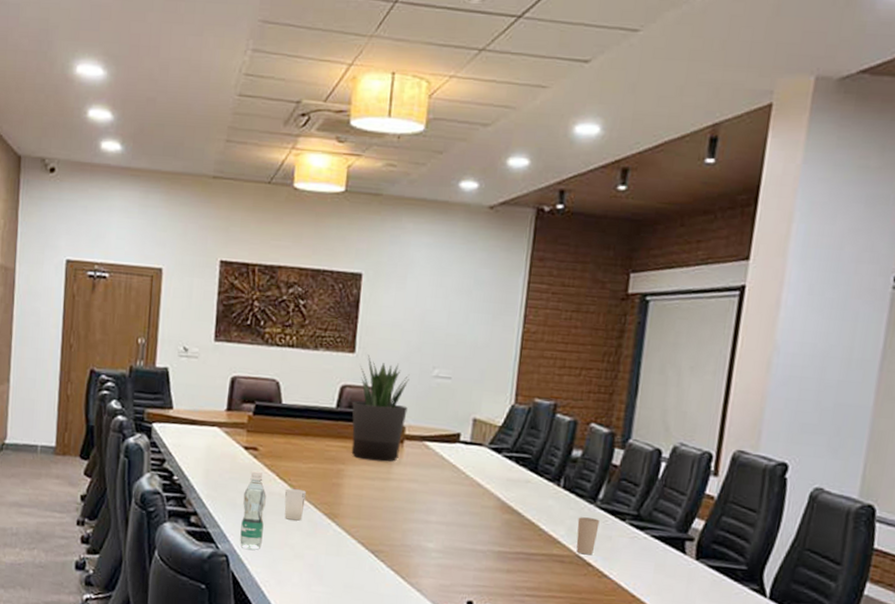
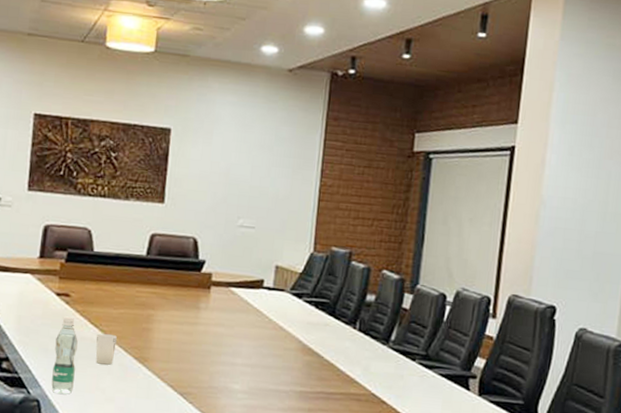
planter: present [351,354,410,462] -> none [160,204,216,307]
cup: present [576,517,600,555] -> none [371,357,392,393]

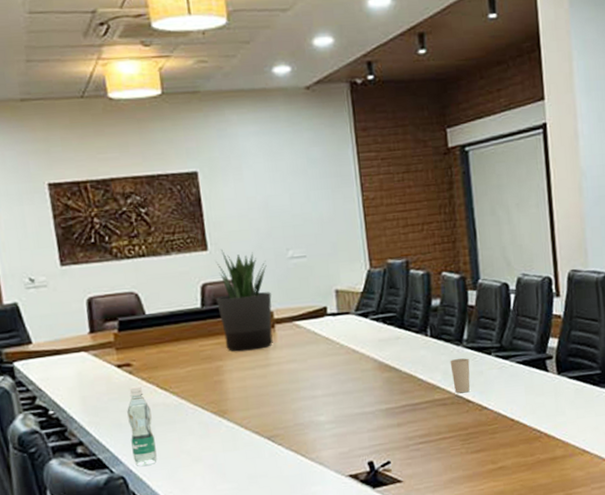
cup: present [95,333,117,365] -> none [168,394,192,427]
planter: none [160,204,216,307] -> present [215,249,273,351]
cup: none [371,357,392,393] -> present [450,358,471,394]

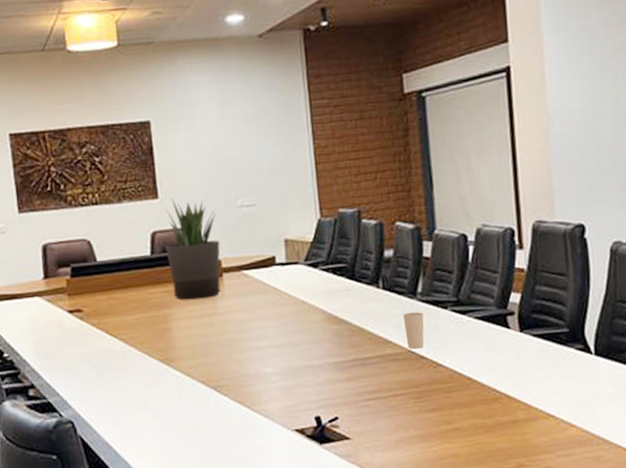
bottle: present [127,385,157,467] -> none [77,331,105,412]

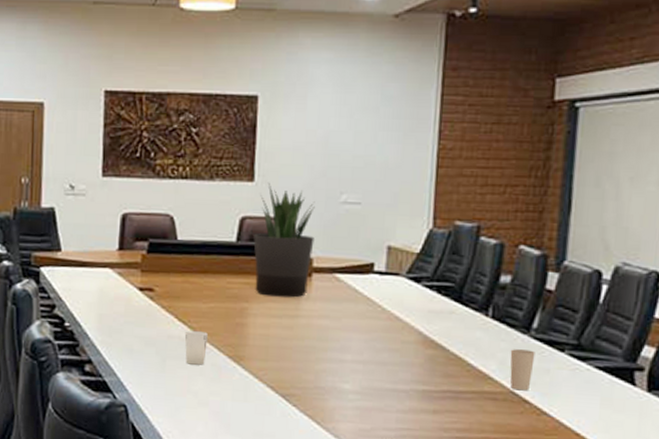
cup: none [116,342,139,374] -> present [184,331,208,365]

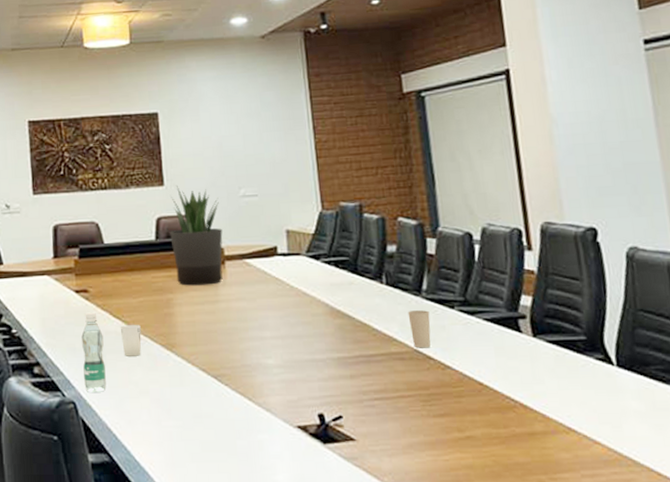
bottle: none [138,313,165,399] -> present [81,312,106,394]

